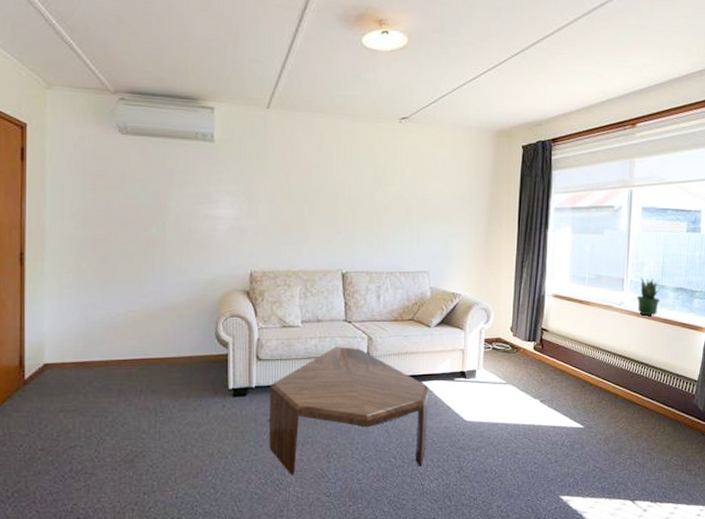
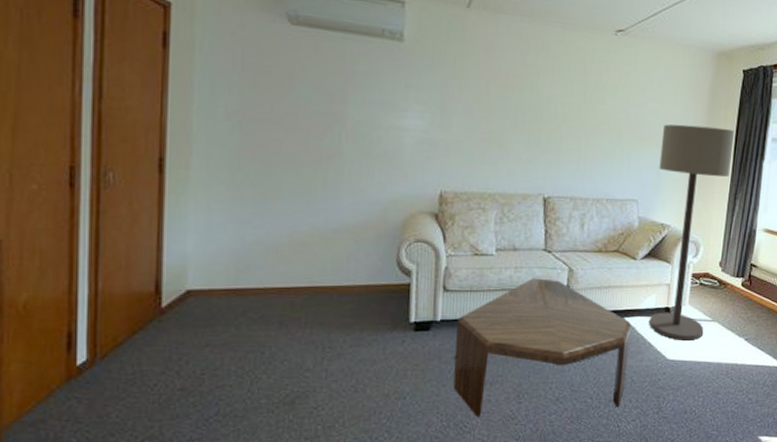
floor lamp: none [446,200,517,403] -> present [649,124,734,340]

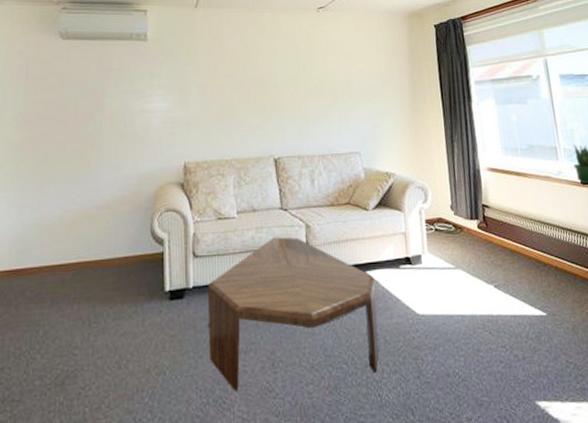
floor lamp: present [649,124,734,340] -> none [371,77,450,292]

